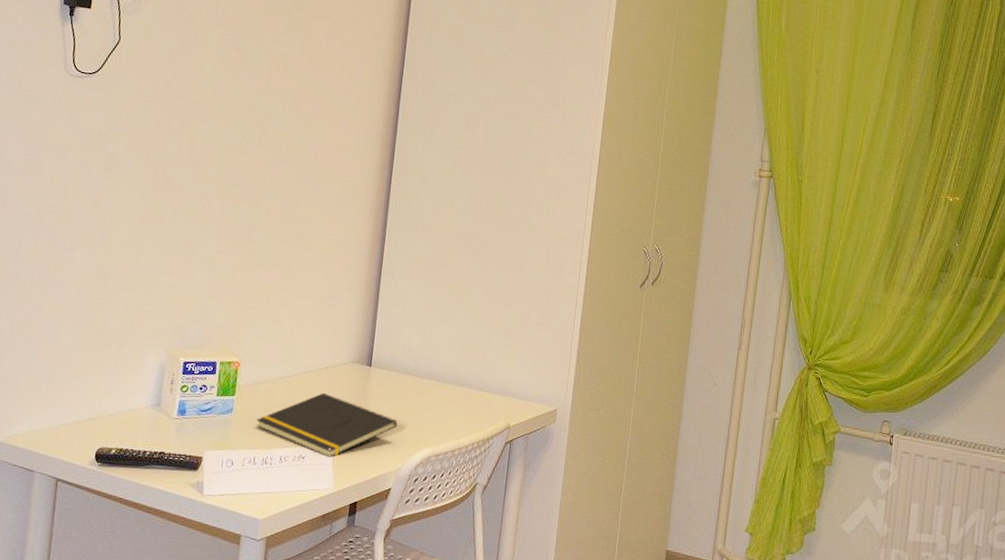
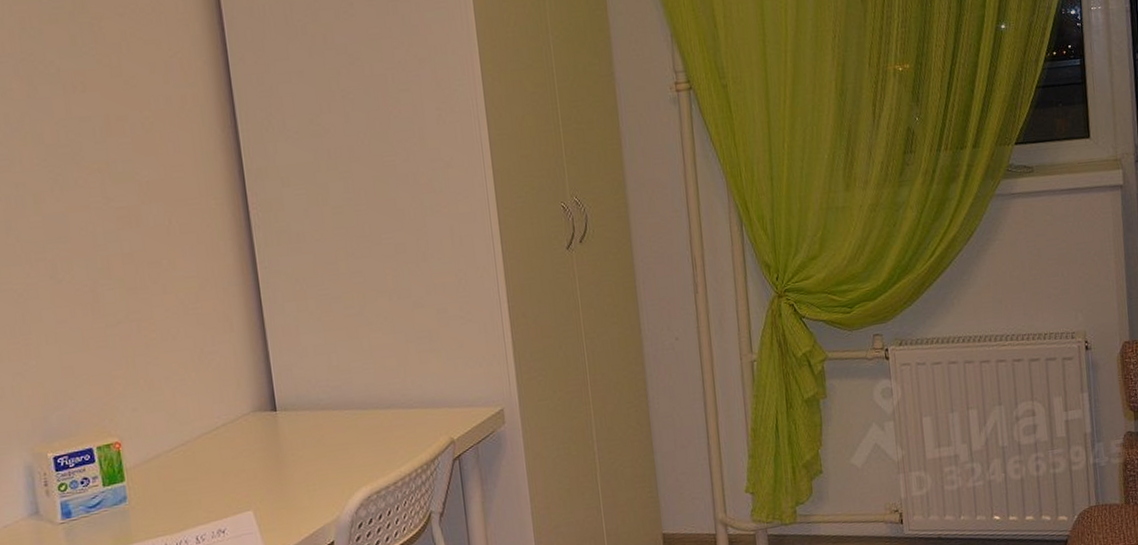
notepad: present [256,392,398,458] -> none [157,453,324,525]

